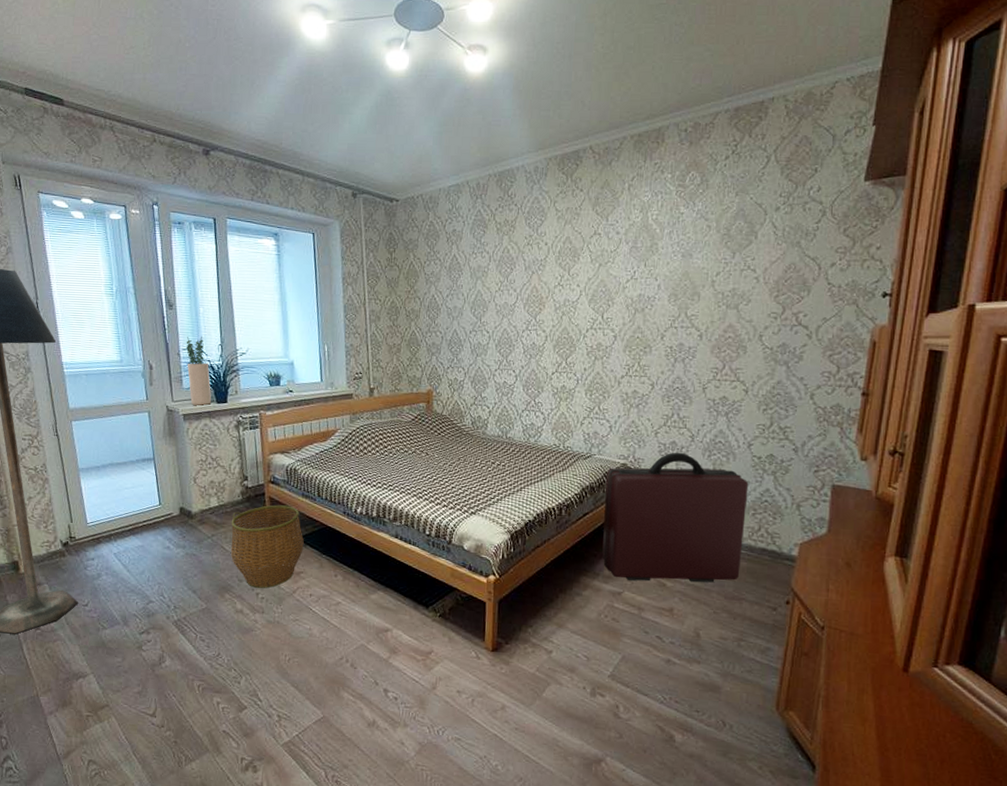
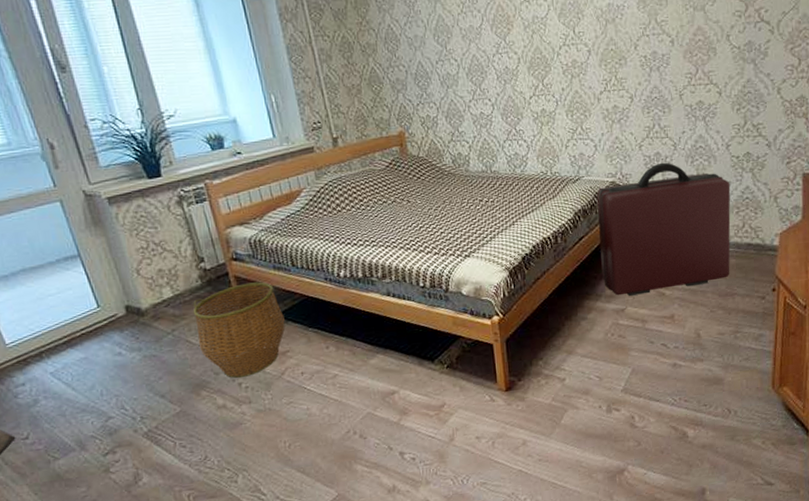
vase: present [186,336,212,406] -> none [93,101,142,186]

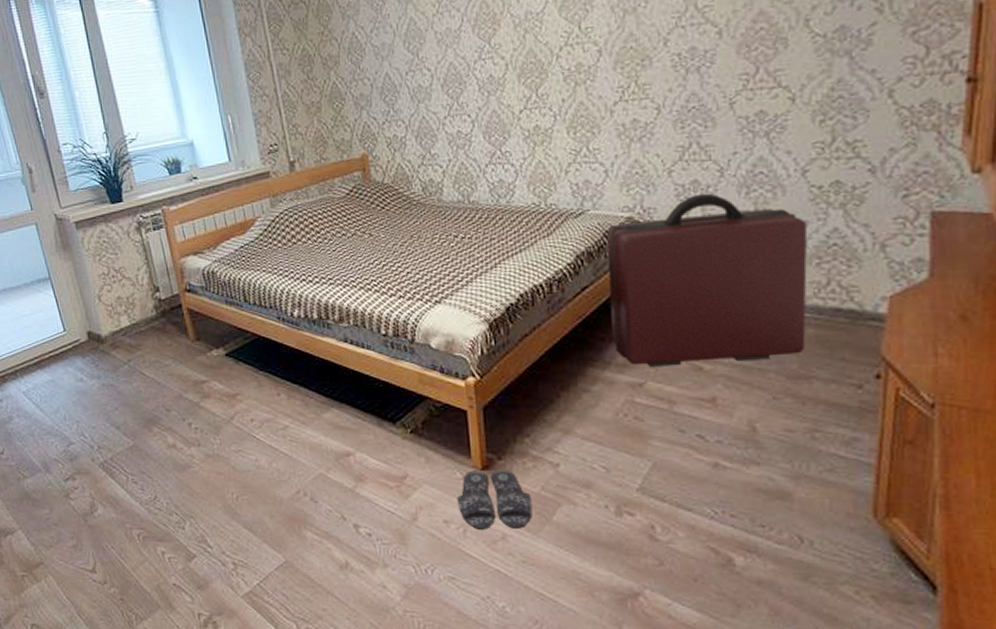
basket: present [193,282,285,378] -> none [147,316,236,417]
slippers: none [486,388,546,440] -> present [456,469,533,530]

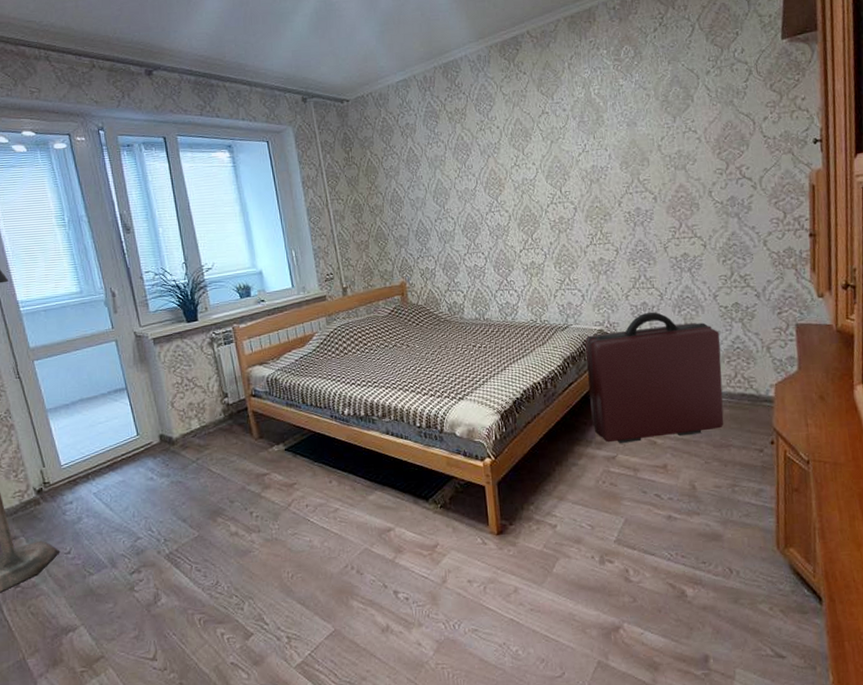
slippers: present [456,469,533,530] -> none [478,532,538,586]

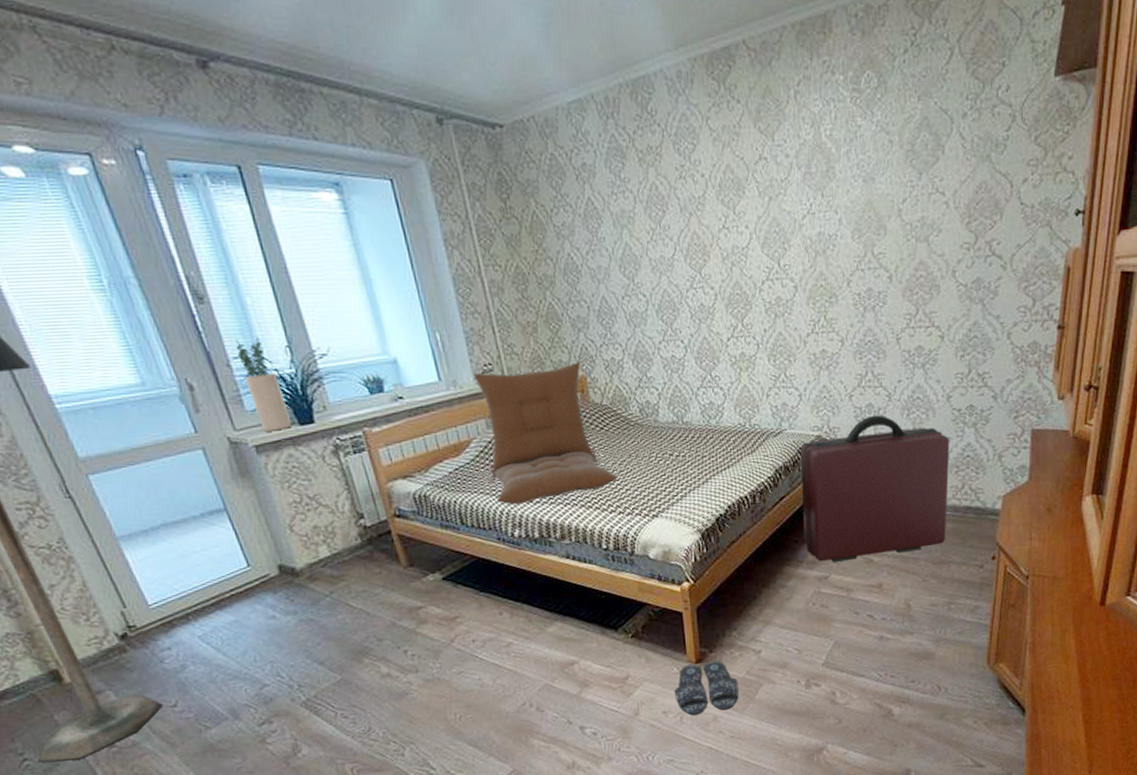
vase: none [148,257,182,329] -> present [235,337,293,433]
seat cushion: none [318,271,430,388] -> present [472,362,618,505]
slippers: none [478,532,538,586] -> present [674,660,739,715]

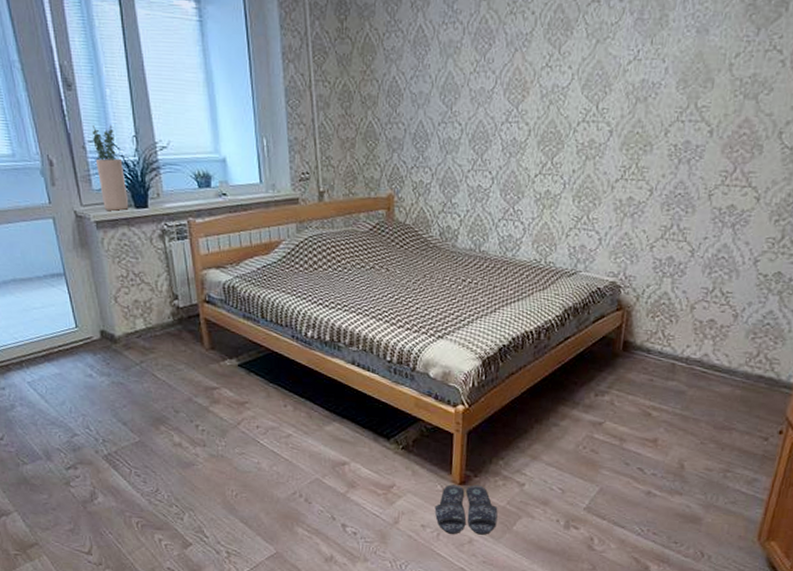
seat cushion: present [472,362,618,505] -> none [290,179,410,308]
briefcase: present [801,414,950,562] -> none [583,268,751,412]

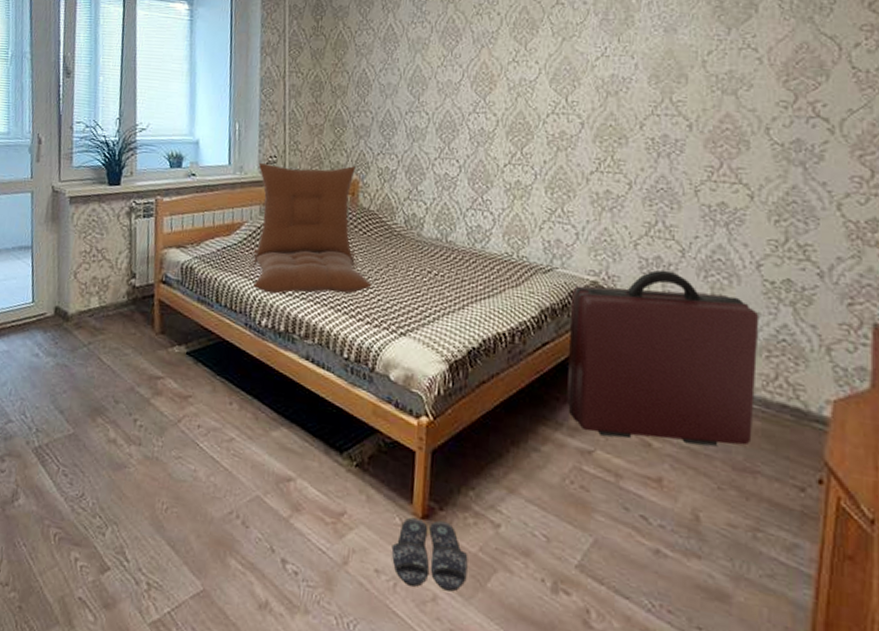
vase: present [92,125,129,212] -> none [79,108,104,188]
seat cushion: none [290,179,410,308] -> present [249,162,372,294]
briefcase: none [583,268,751,412] -> present [567,269,759,447]

